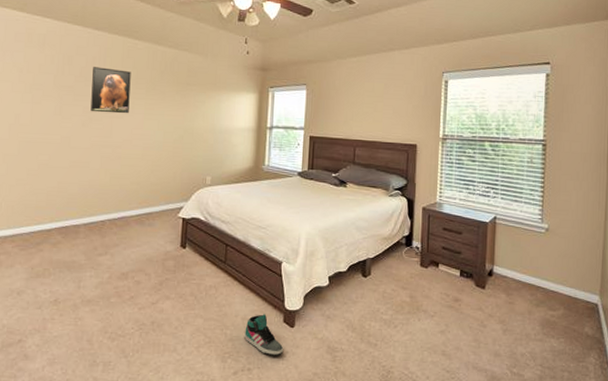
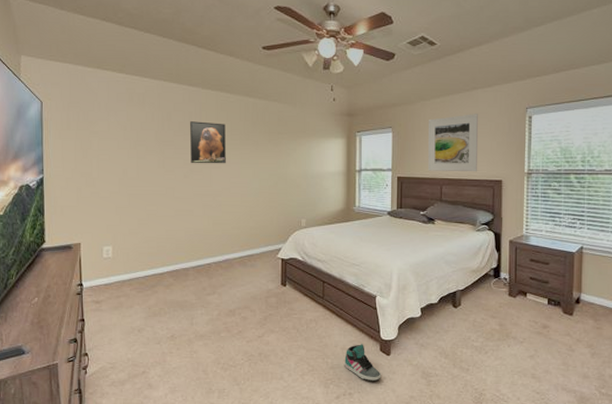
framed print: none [342,75,394,135] -> present [428,114,478,172]

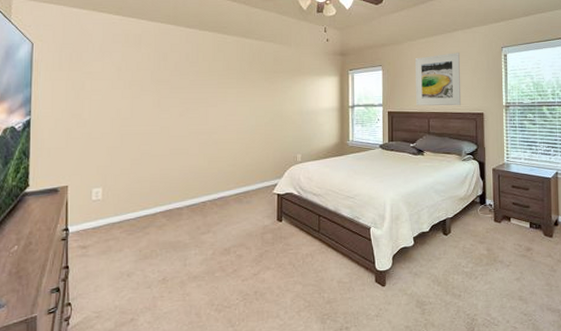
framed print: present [190,121,226,164] -> none [187,61,222,103]
sneaker: present [344,343,381,382] -> none [341,275,377,314]

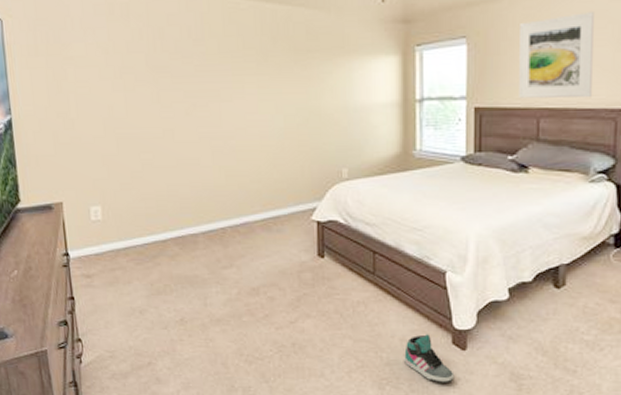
sneaker: none [341,275,377,314] -> present [404,333,455,383]

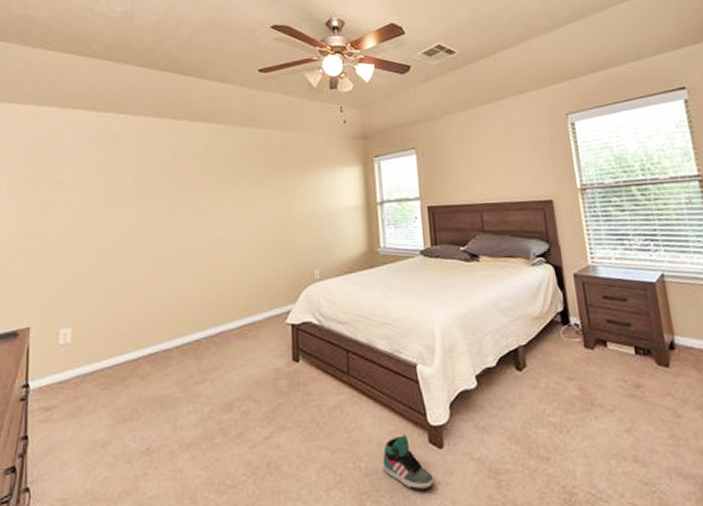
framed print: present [519,12,594,99] -> none [457,125,521,196]

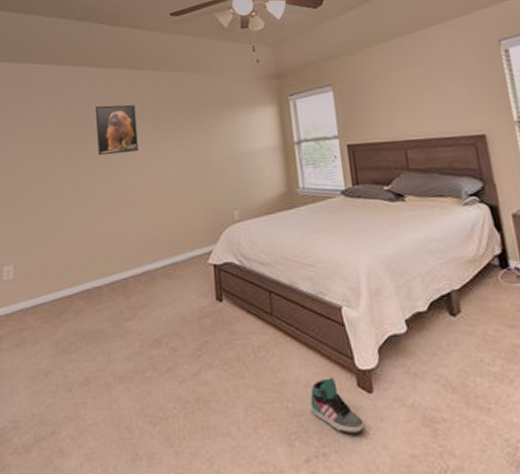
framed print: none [174,159,218,212] -> present [96,104,138,156]

